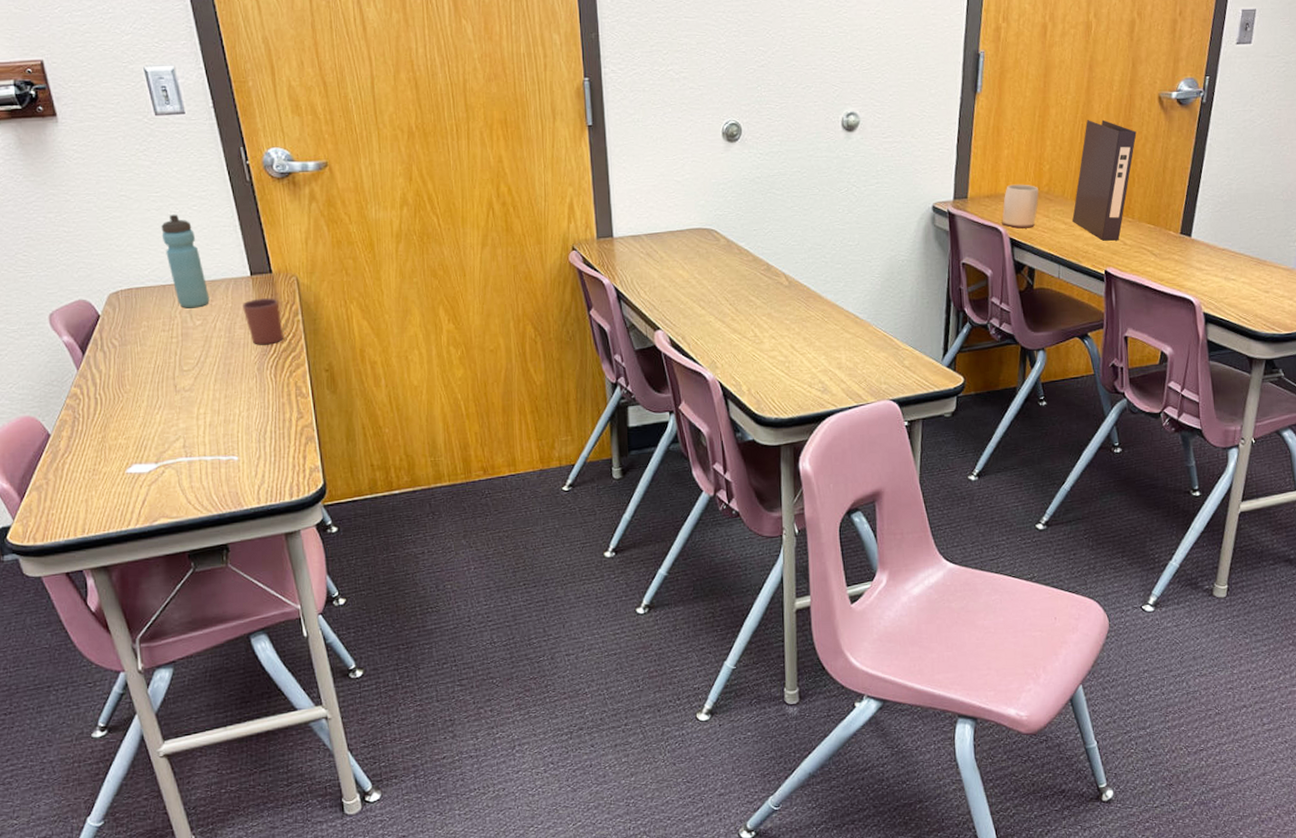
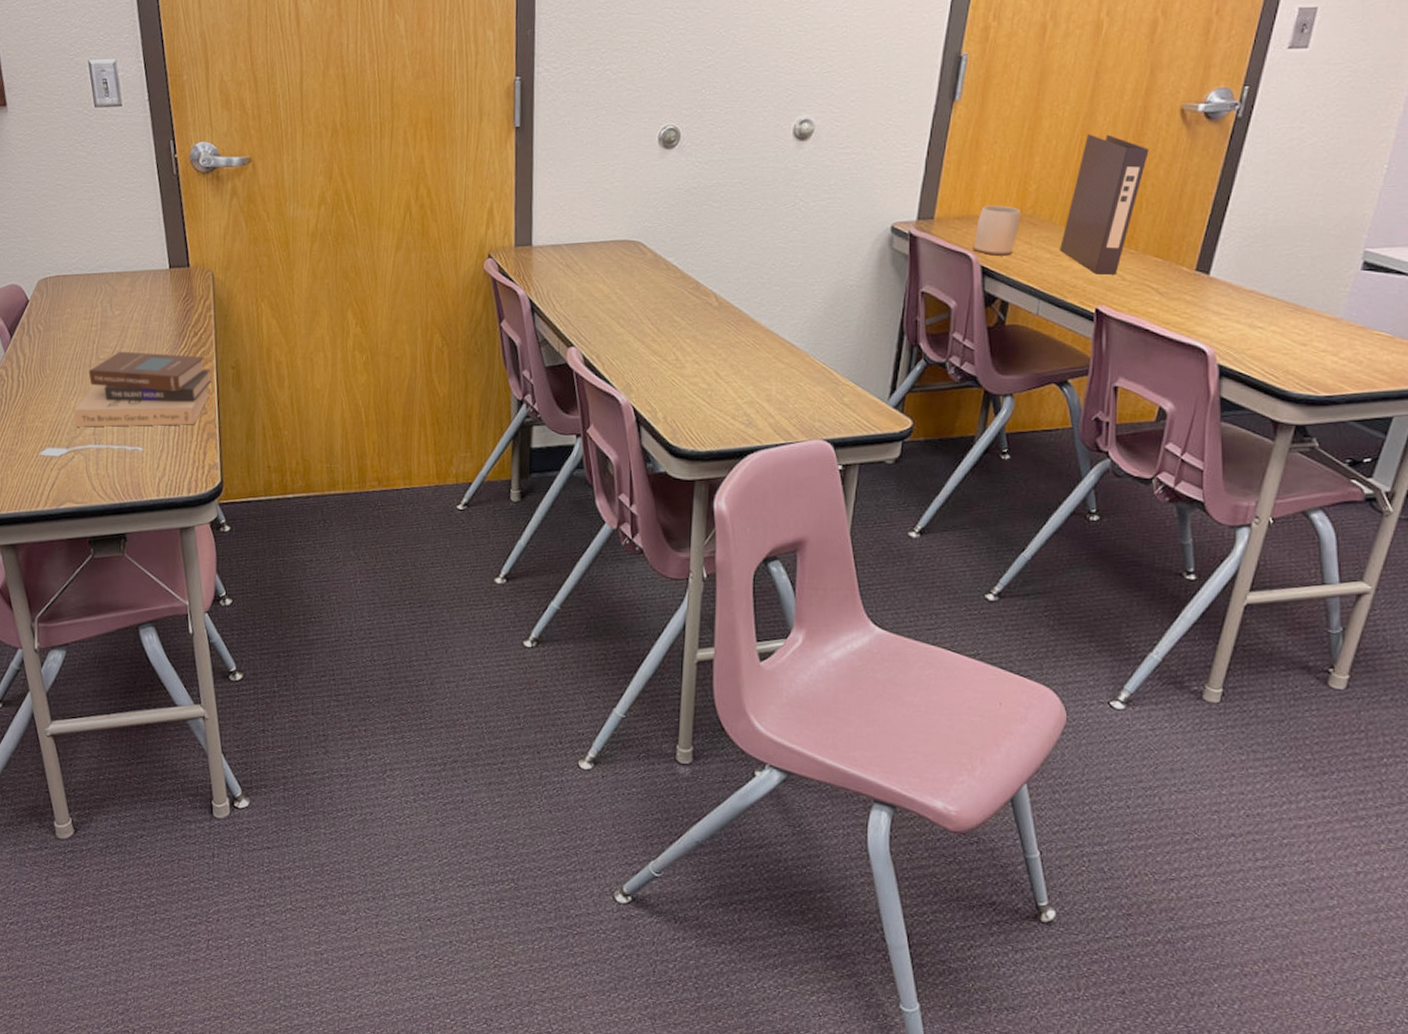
books: none [160,361,305,441] -> present [73,351,212,427]
water bottle: present [161,214,210,309] -> none [91,204,130,298]
mug: present [242,297,283,345] -> none [158,291,195,339]

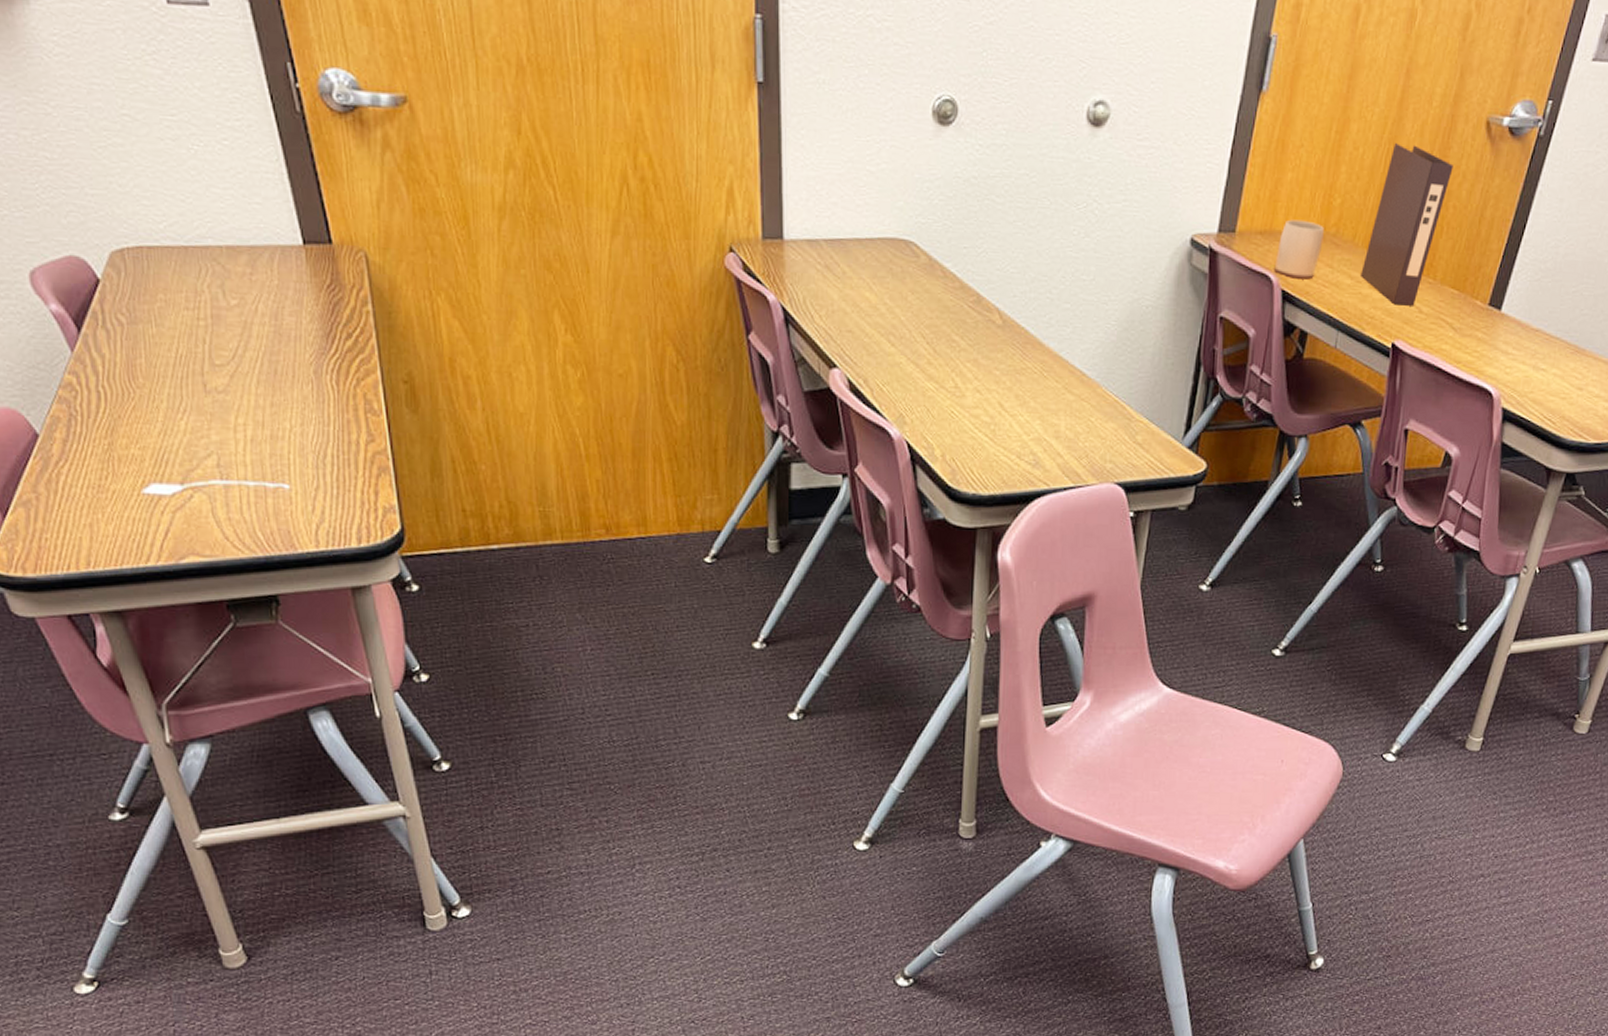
books: present [73,351,212,427] -> none [185,355,377,457]

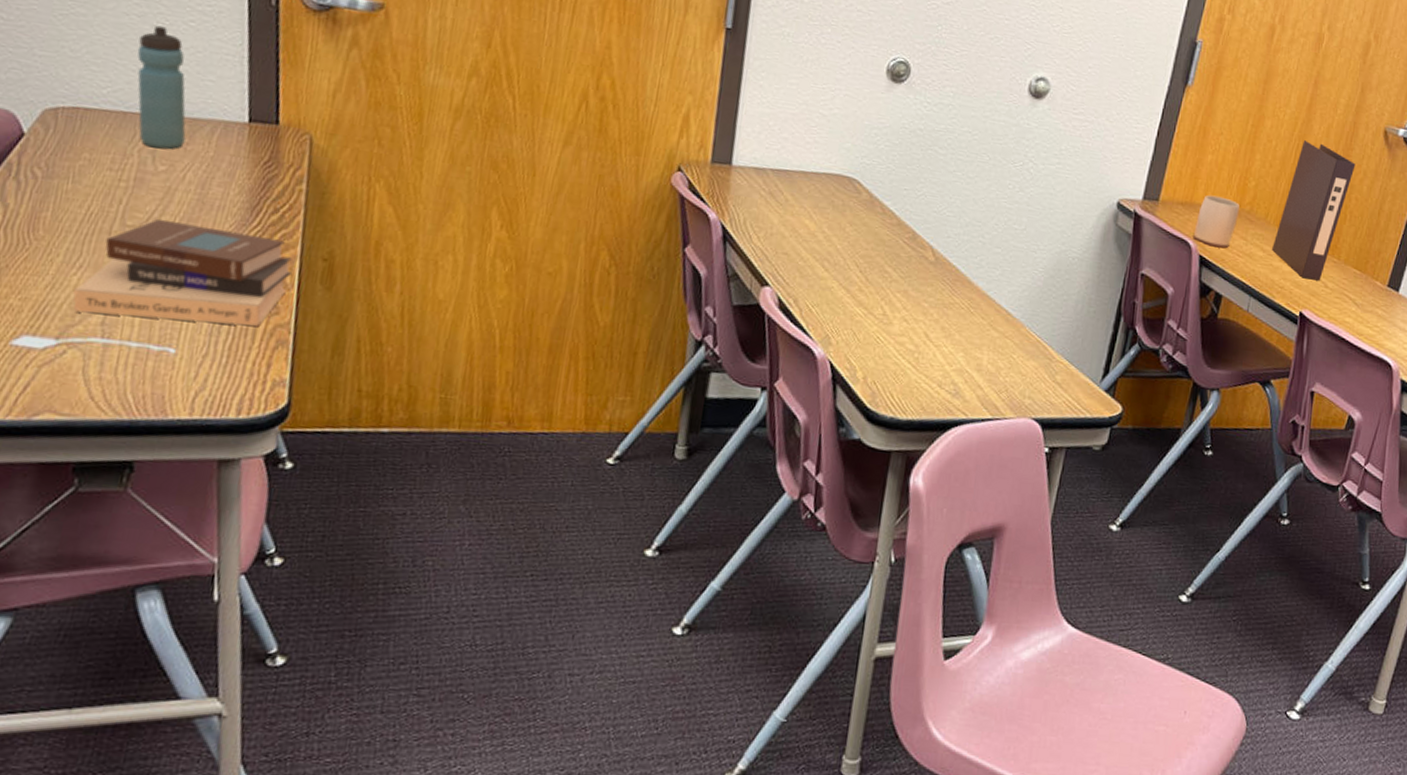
water bottle: none [180,148,248,282] -> present [137,25,186,150]
books: none [185,355,377,457] -> present [73,218,293,327]

